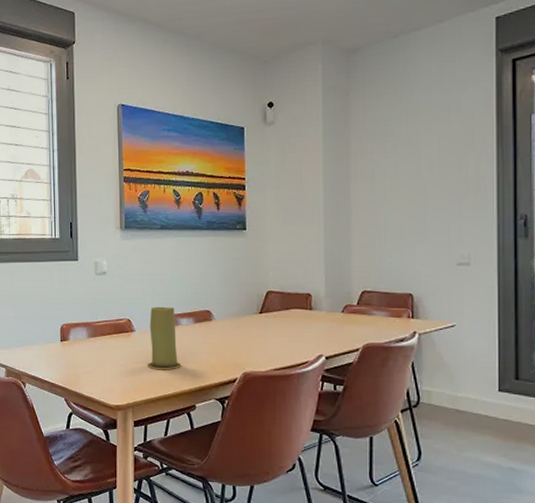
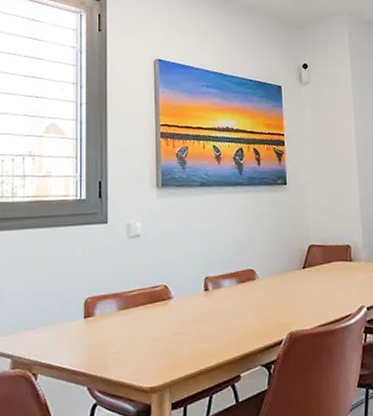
candle: present [147,306,182,370] -> none [186,268,225,340]

